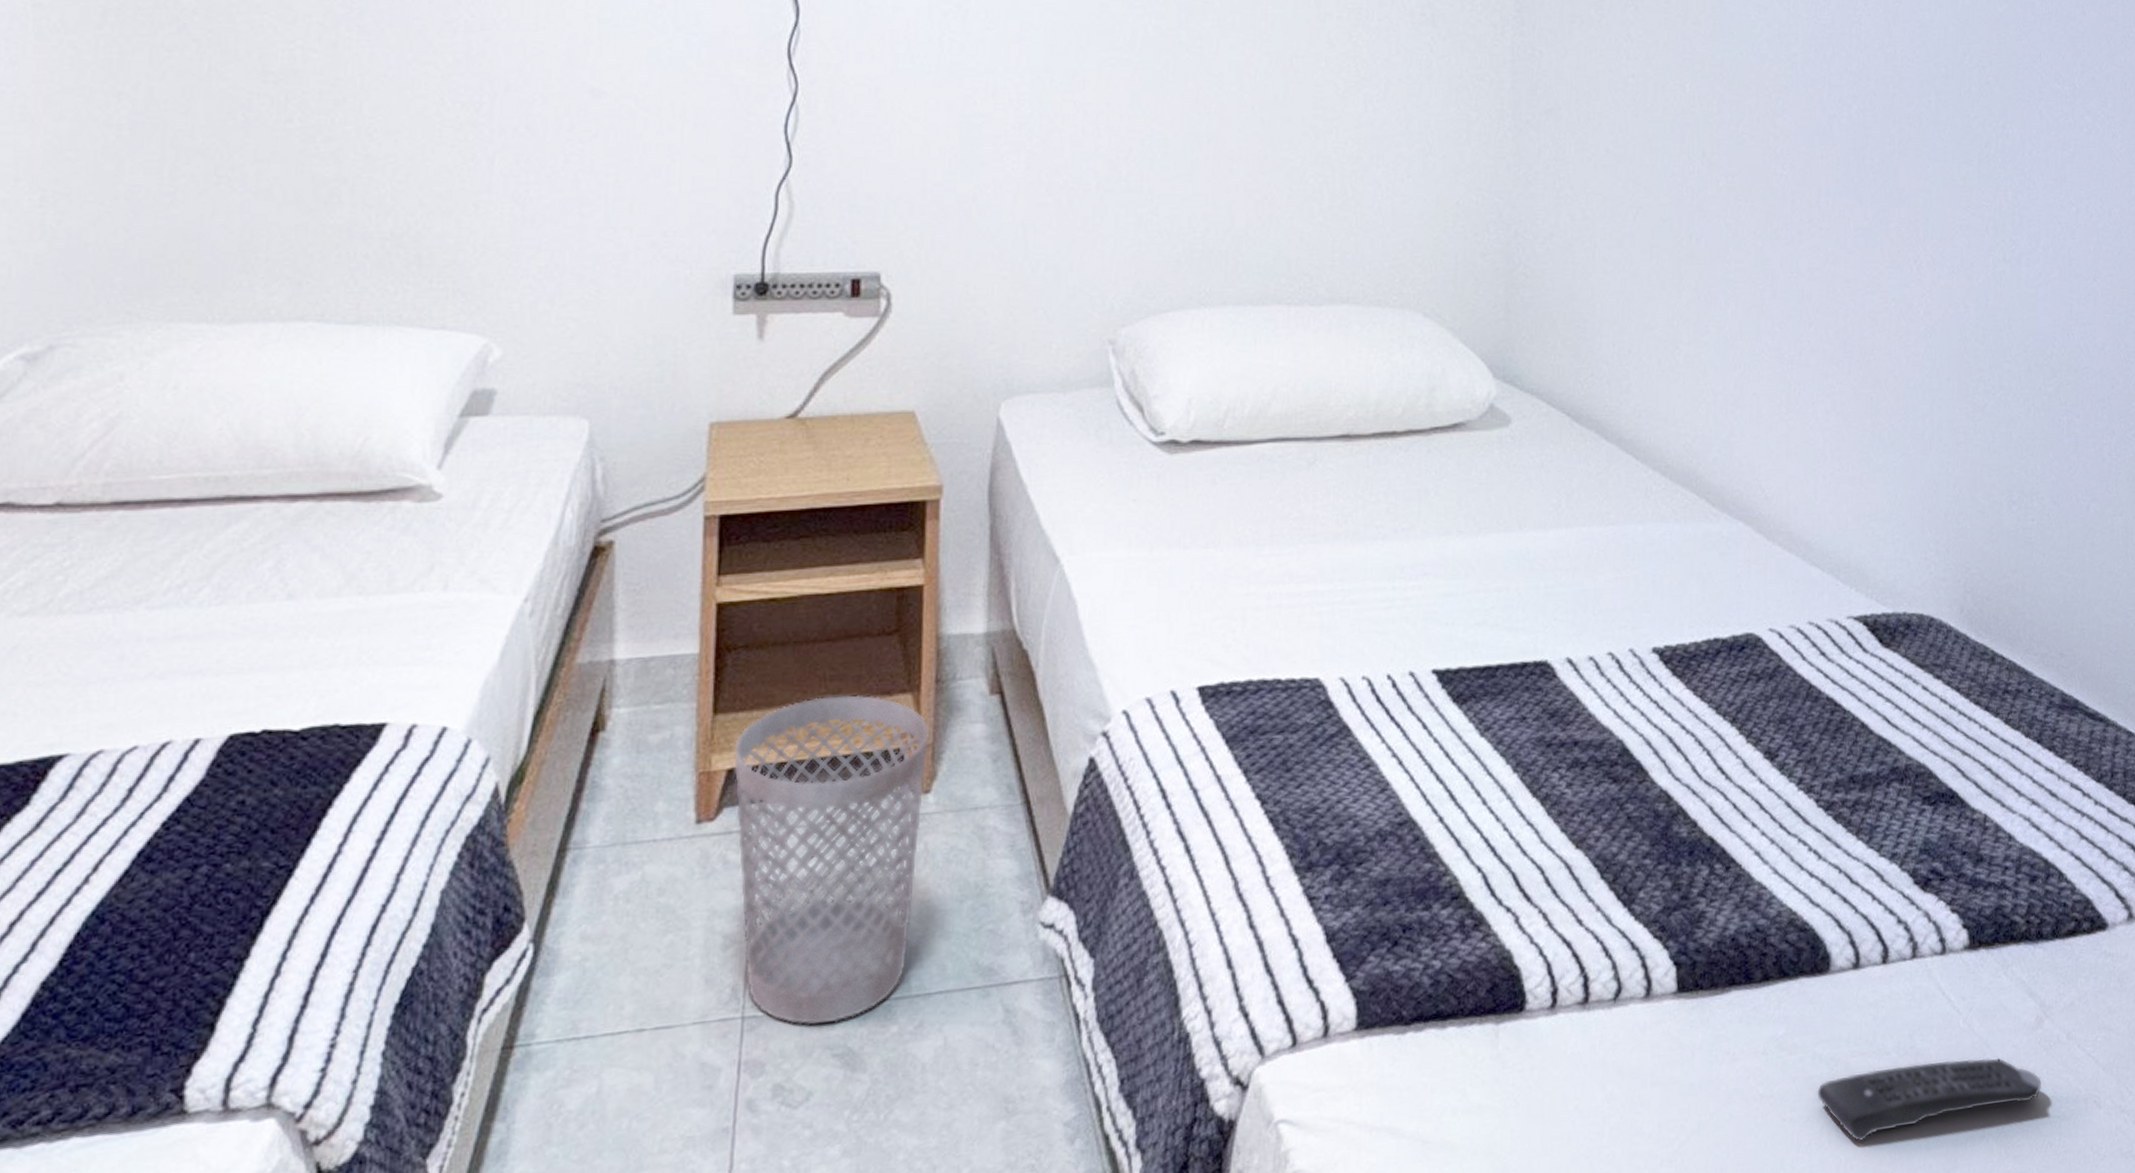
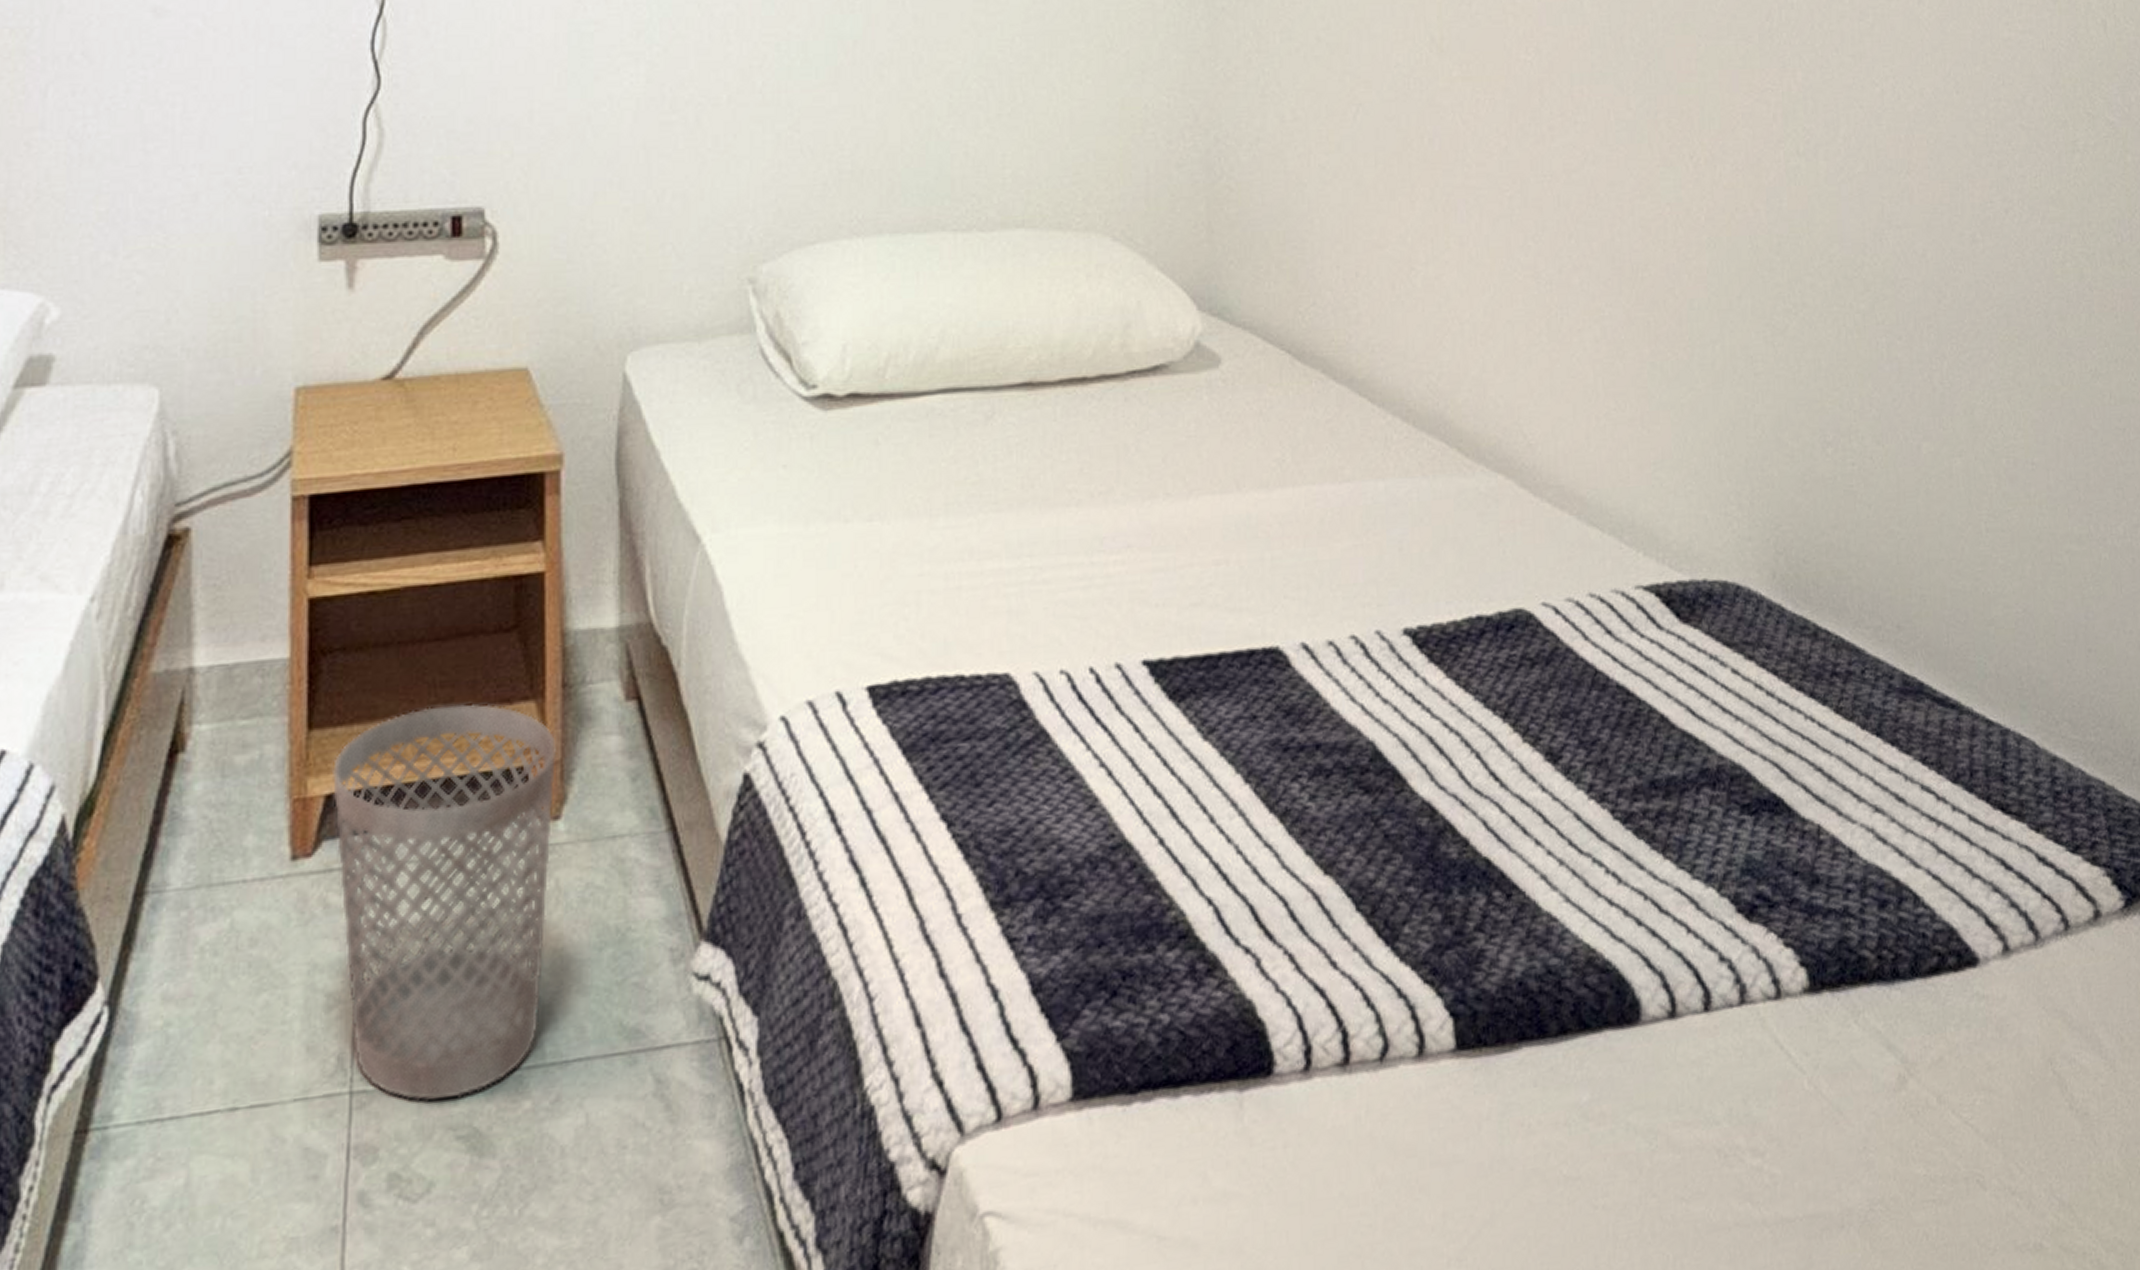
remote control: present [1817,1057,2042,1143] -> none [1634,1127,1911,1235]

